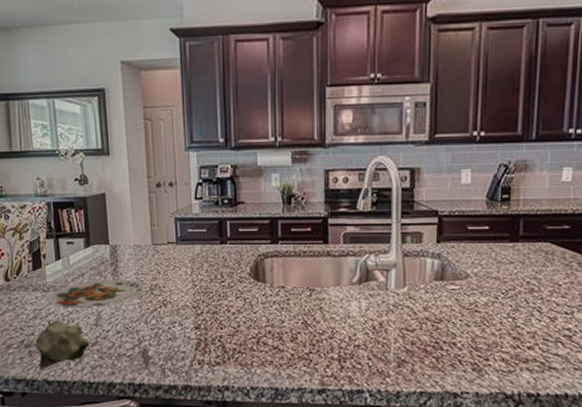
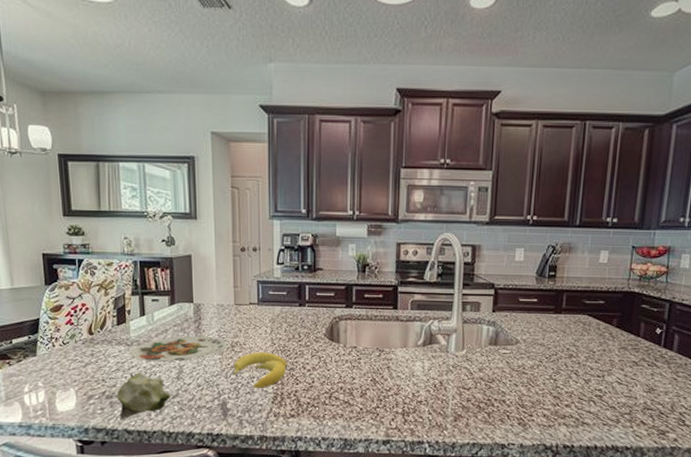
banana: none [152,295,211,335] -> present [232,352,288,389]

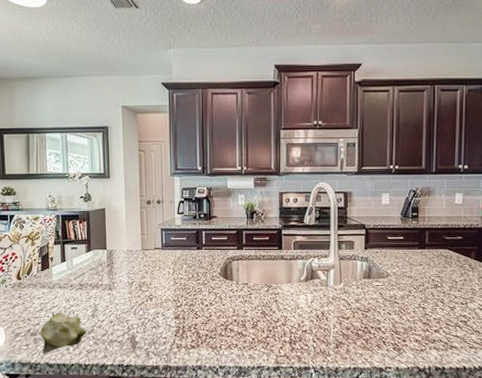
plate: present [129,335,227,362] -> none [51,277,135,301]
banana: present [232,352,288,389] -> none [140,290,189,324]

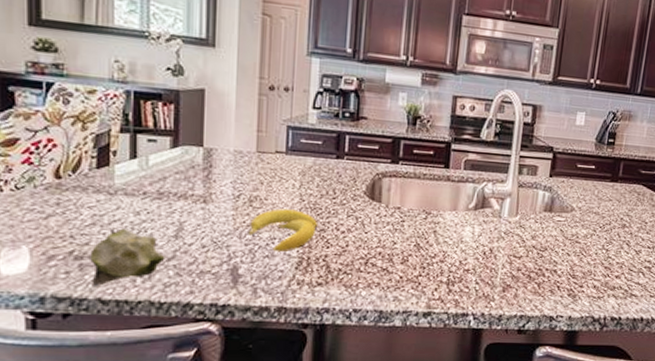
banana: none [140,290,189,324] -> present [248,208,319,253]

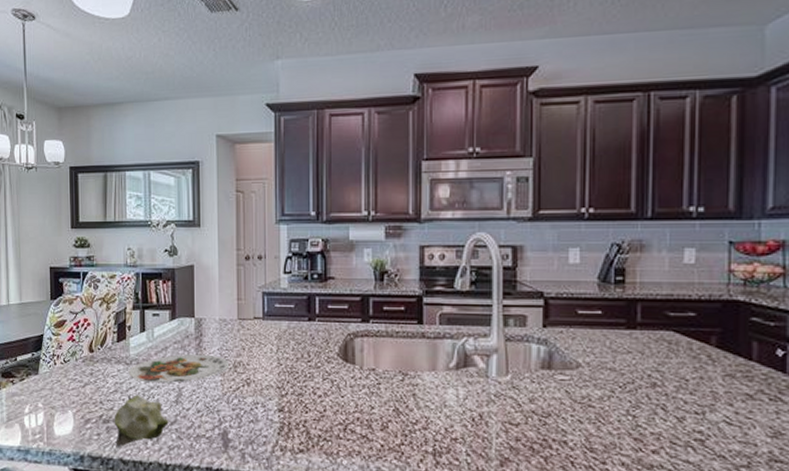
plate: none [111,186,243,217] -> present [128,354,229,383]
banana: present [248,208,319,253] -> none [234,373,296,417]

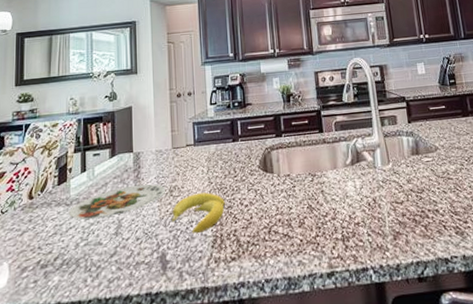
fruit: present [114,395,169,448] -> none [52,233,109,292]
banana: none [234,373,296,417] -> present [171,192,226,234]

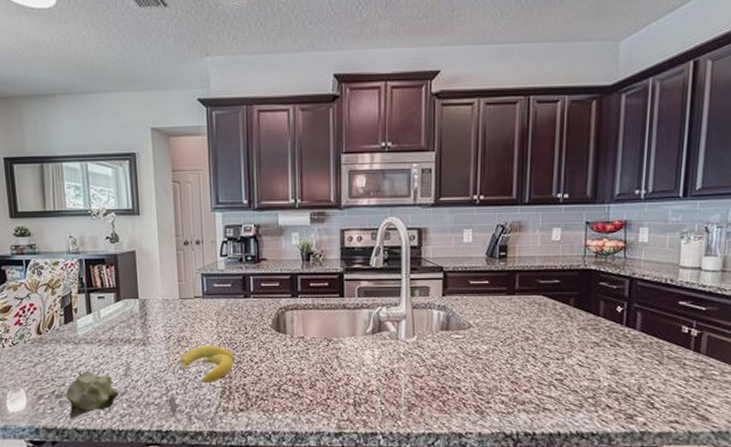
fruit: none [52,233,109,292] -> present [66,371,119,420]
plate: present [68,184,165,220] -> none [77,331,173,359]

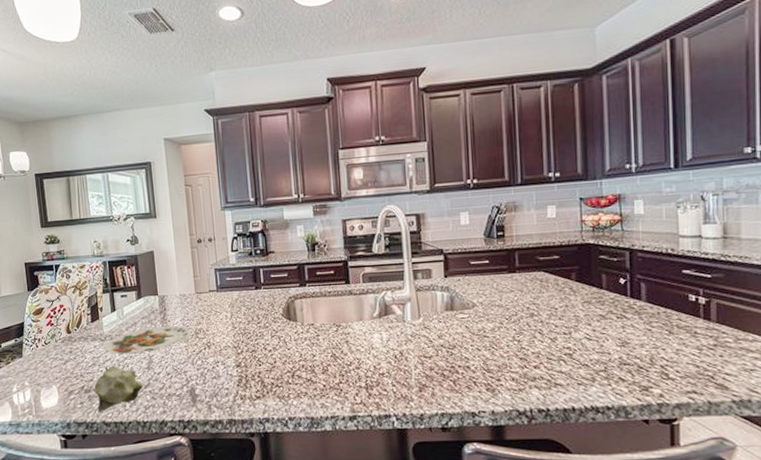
plate: none [77,331,173,359] -> present [103,325,191,354]
banana: present [179,346,235,384] -> none [198,336,250,373]

